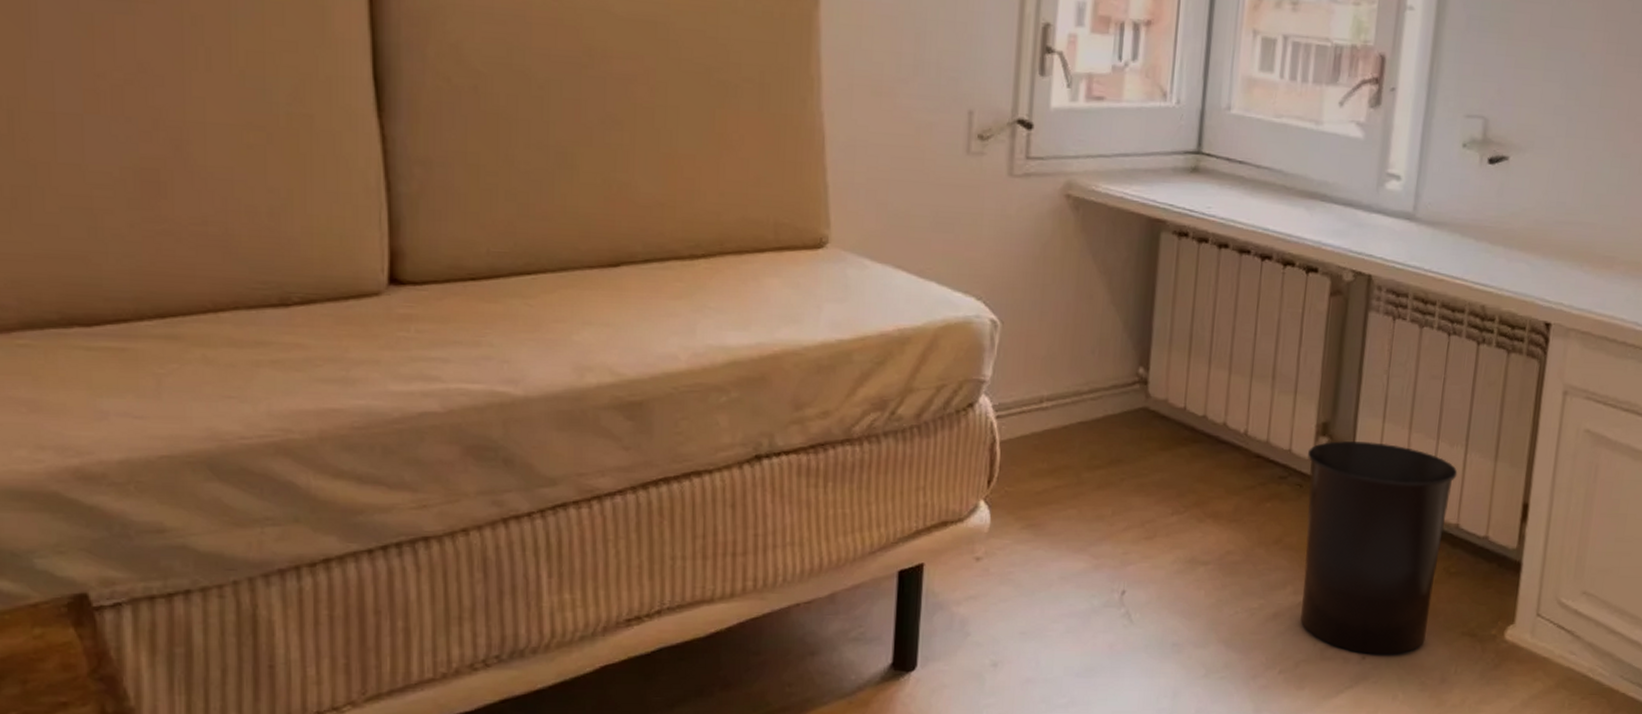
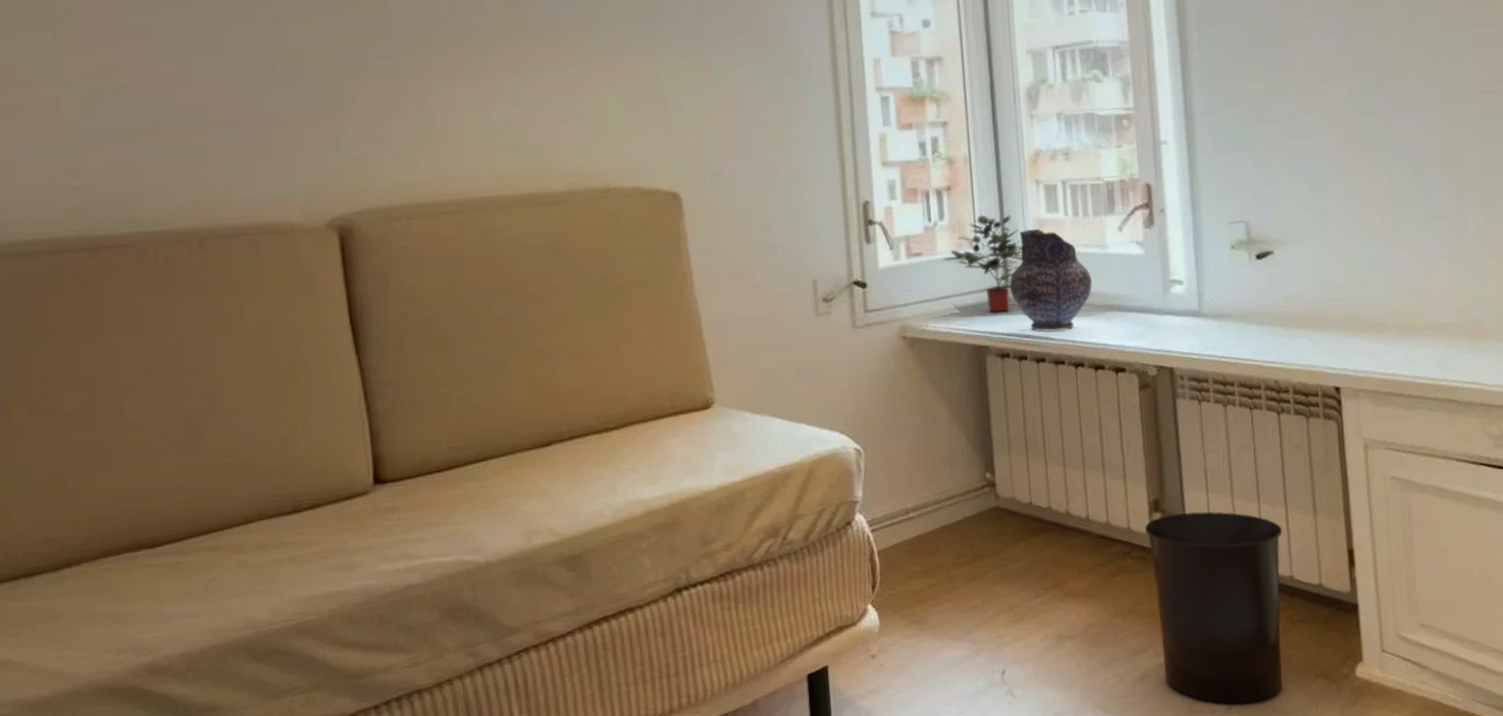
potted plant: none [1127,62,1224,183] -> present [942,215,1023,312]
pottery: none [1201,88,1298,214] -> present [1009,228,1092,331]

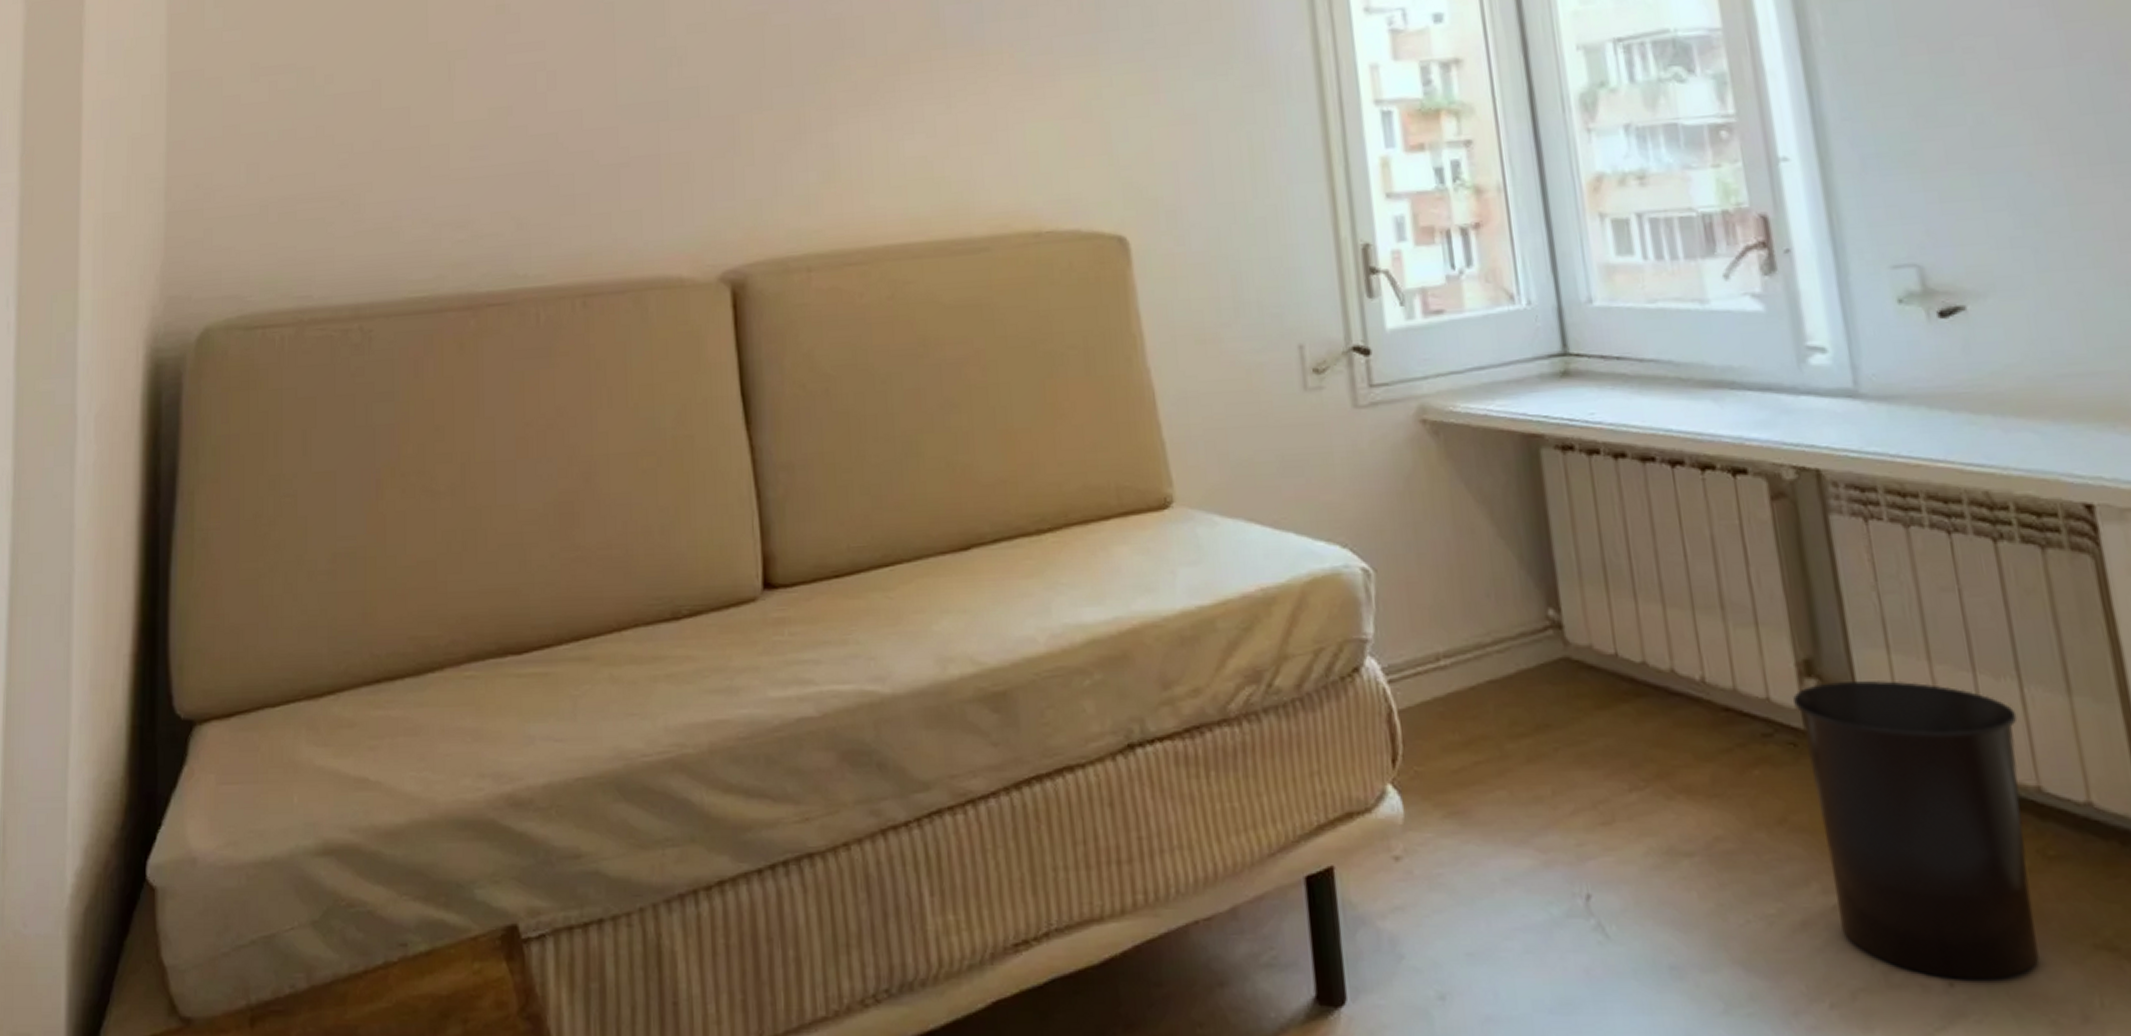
potted plant: present [942,215,1023,312] -> none [1472,259,1587,389]
pottery: present [1009,228,1092,331] -> none [1568,276,1689,416]

